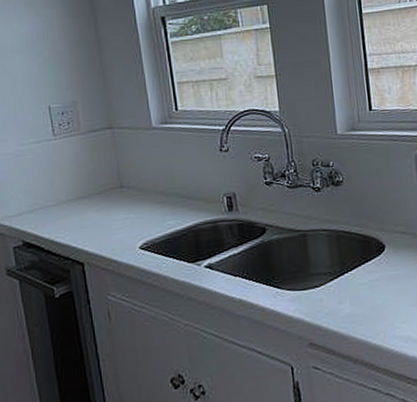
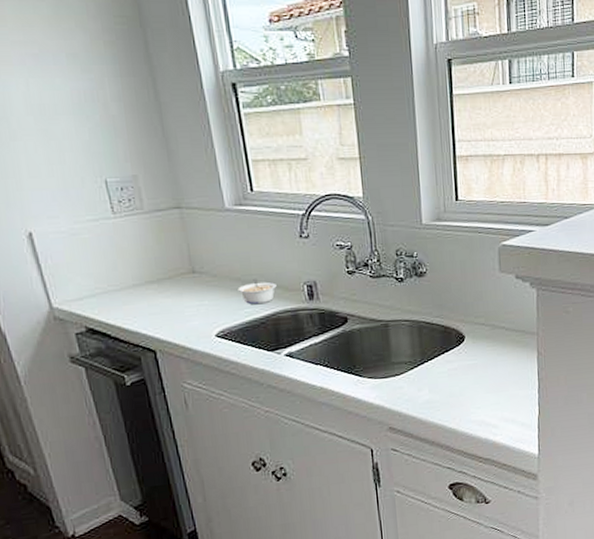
legume: none [161,191,198,217] -> present [237,278,277,305]

